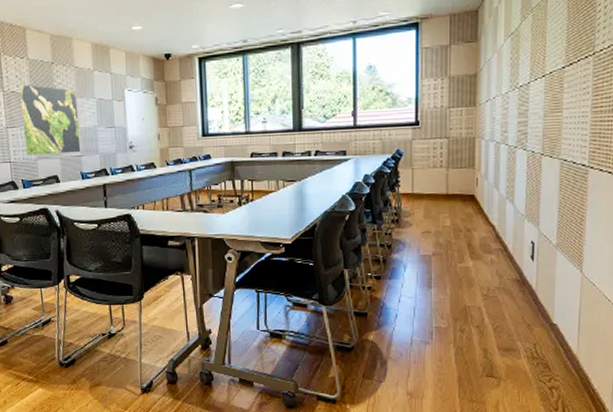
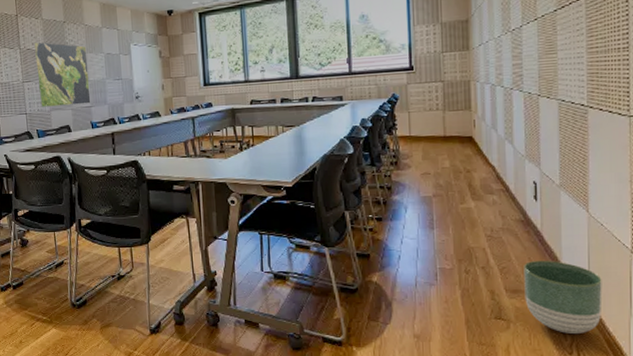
planter: none [516,320,591,391] -> present [524,261,603,335]

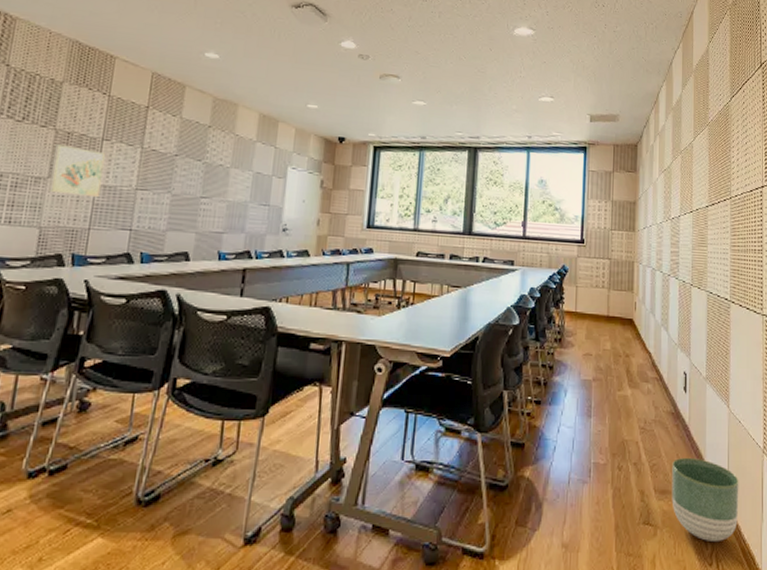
world map: present [34,42,91,107] -> none [155,143,232,229]

